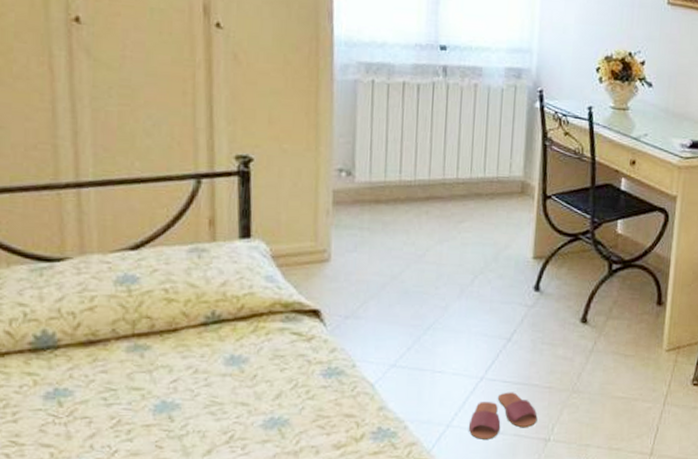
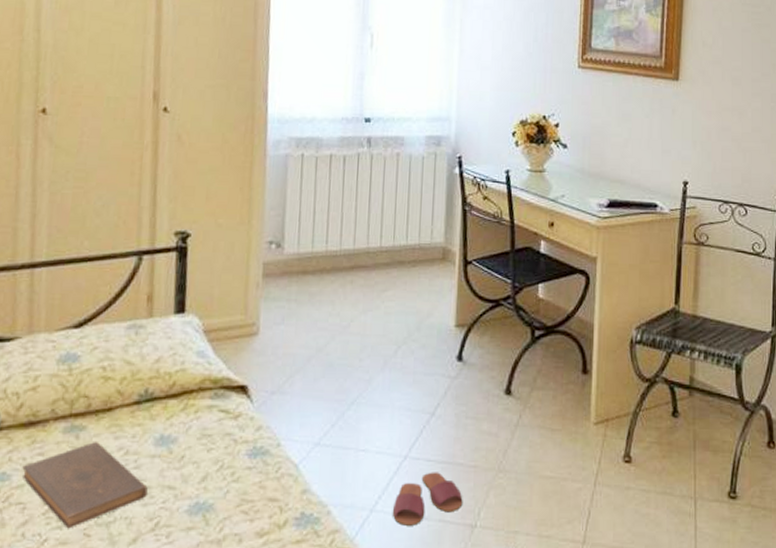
book: none [85,360,220,441] -> present [21,441,148,529]

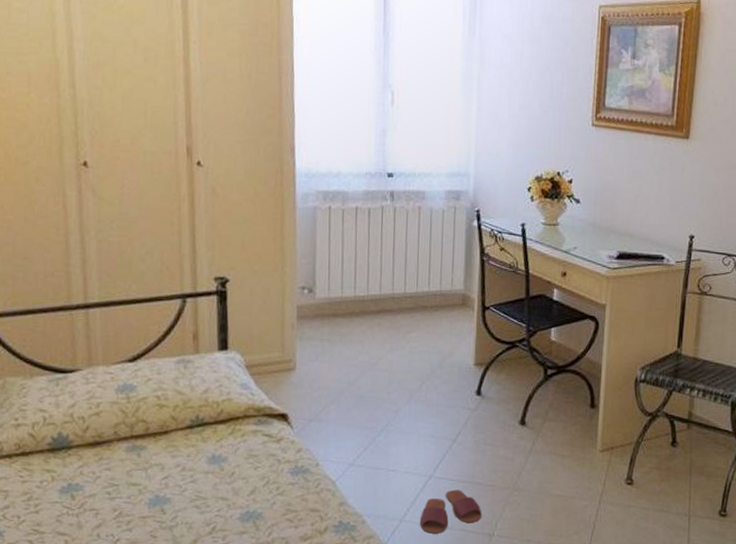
book: present [21,441,148,529] -> none [92,459,204,531]

